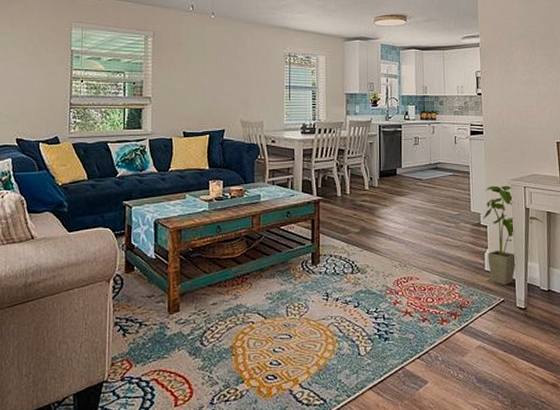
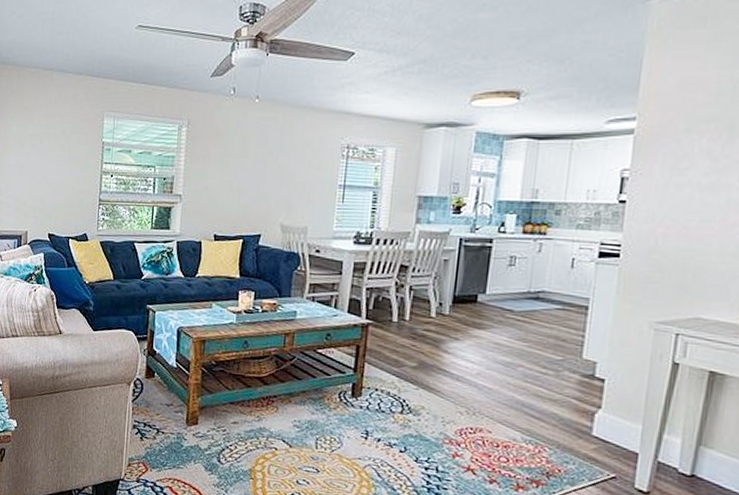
house plant: present [483,185,544,285] -> none [598,327,701,459]

